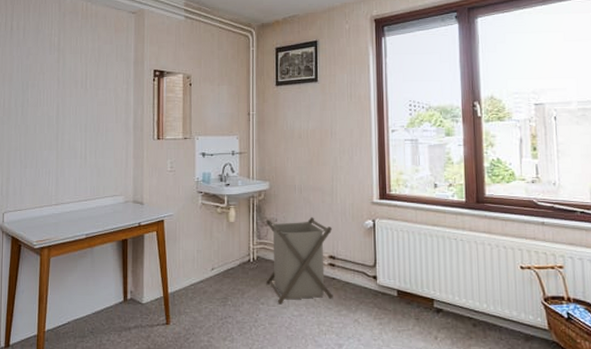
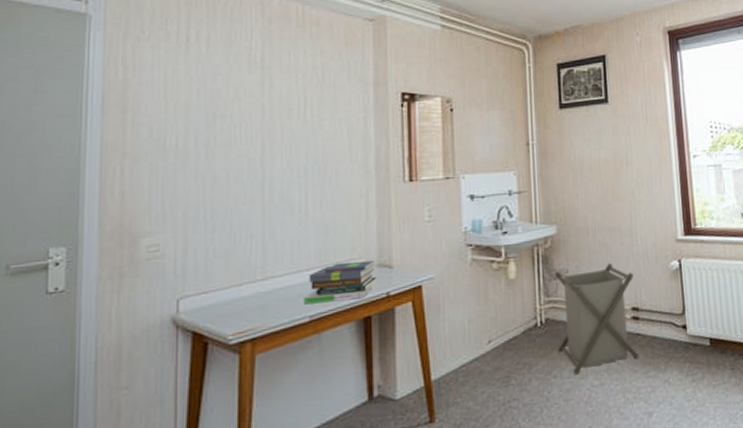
books: none [82,197,133,226] -> present [304,260,378,305]

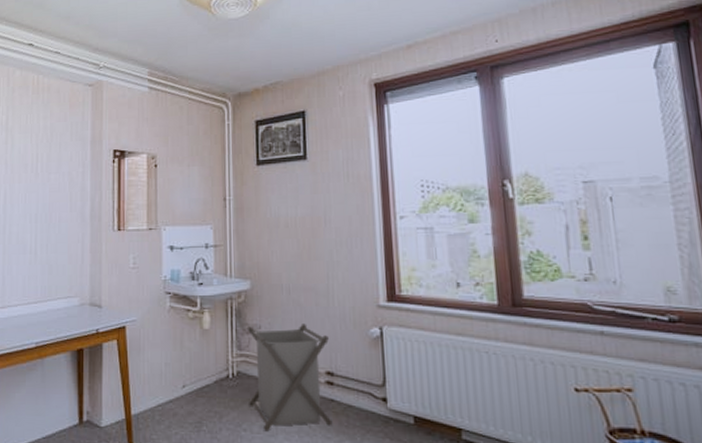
books: present [304,260,378,305] -> none [32,299,90,333]

